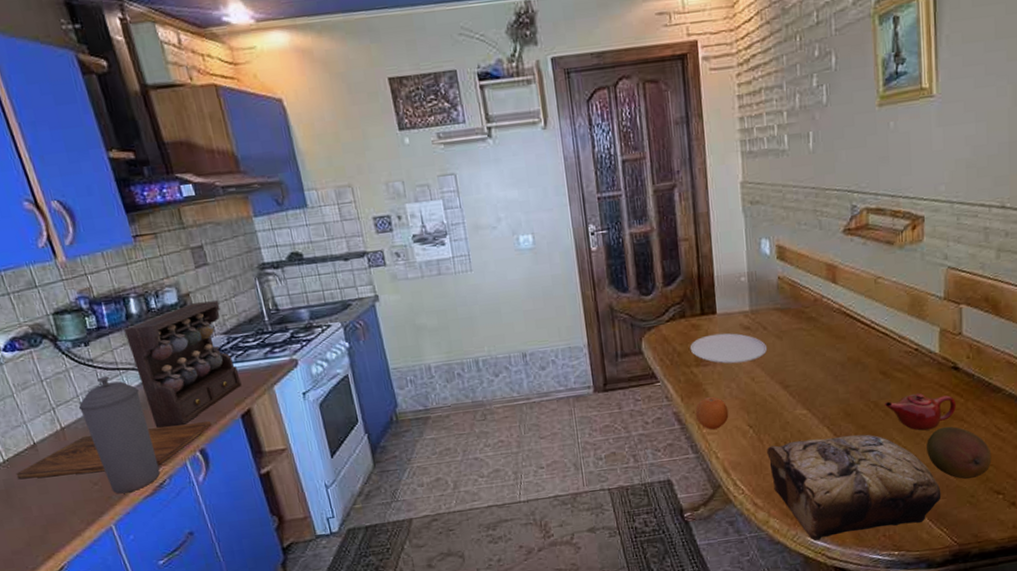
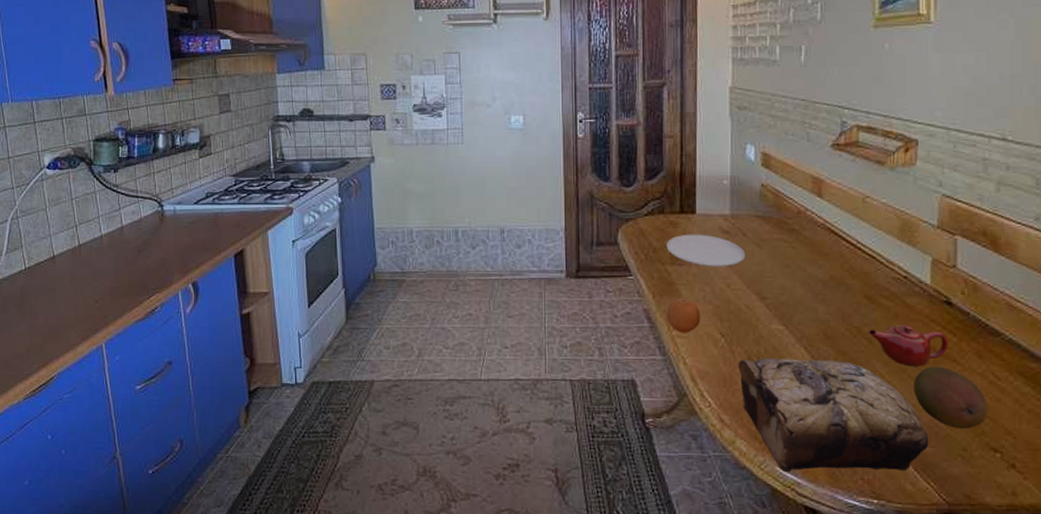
cutting board: present [16,421,212,479] -> none [32,254,207,292]
canister: present [78,376,161,494] -> none [97,202,154,314]
spice rack: present [123,300,242,428] -> none [149,145,240,256]

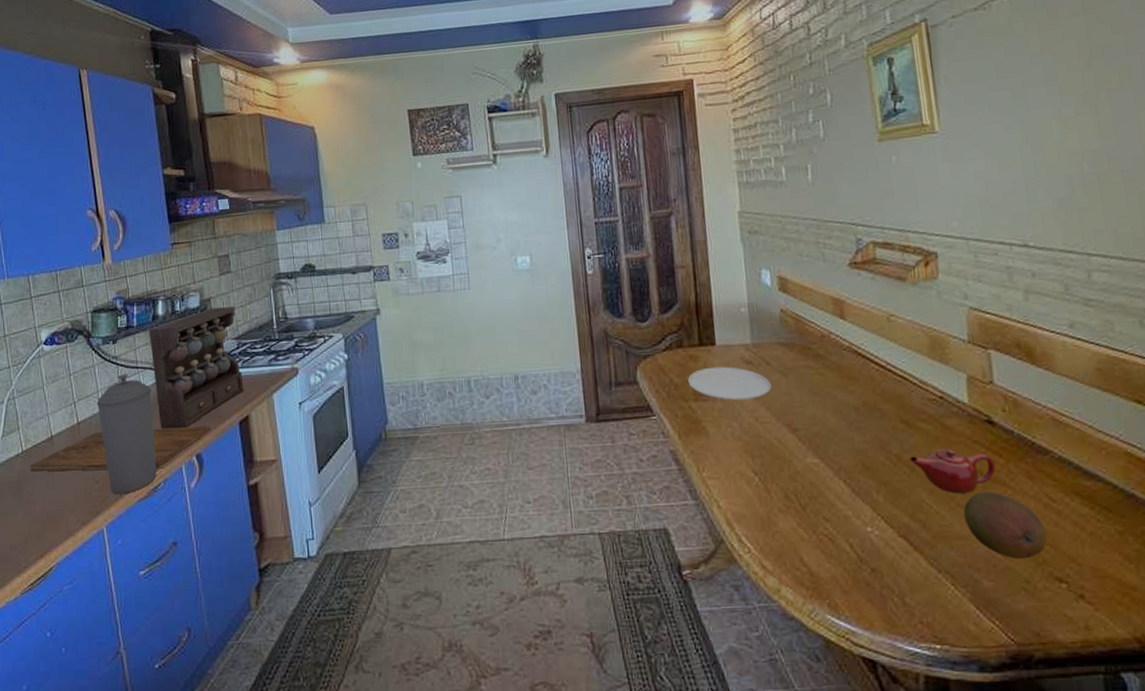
cutting board: none [32,254,207,292] -> present [30,426,211,472]
canister: none [97,202,154,314] -> present [96,374,157,495]
spice rack: none [149,145,240,256] -> present [148,306,244,429]
fruit: present [667,297,701,333] -> none [694,435,731,474]
bread loaf: present [738,358,929,473] -> none [775,492,989,621]

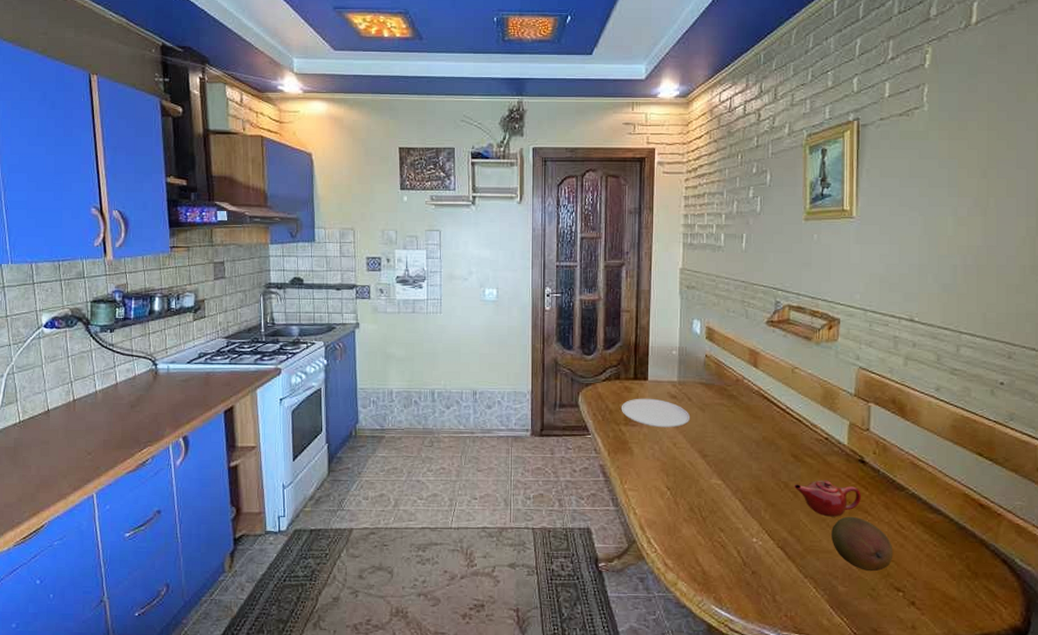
cutting board: present [30,426,211,472] -> none [26,409,198,445]
canister: present [96,374,157,495] -> none [92,360,146,466]
spice rack: present [148,306,244,429] -> none [144,309,231,412]

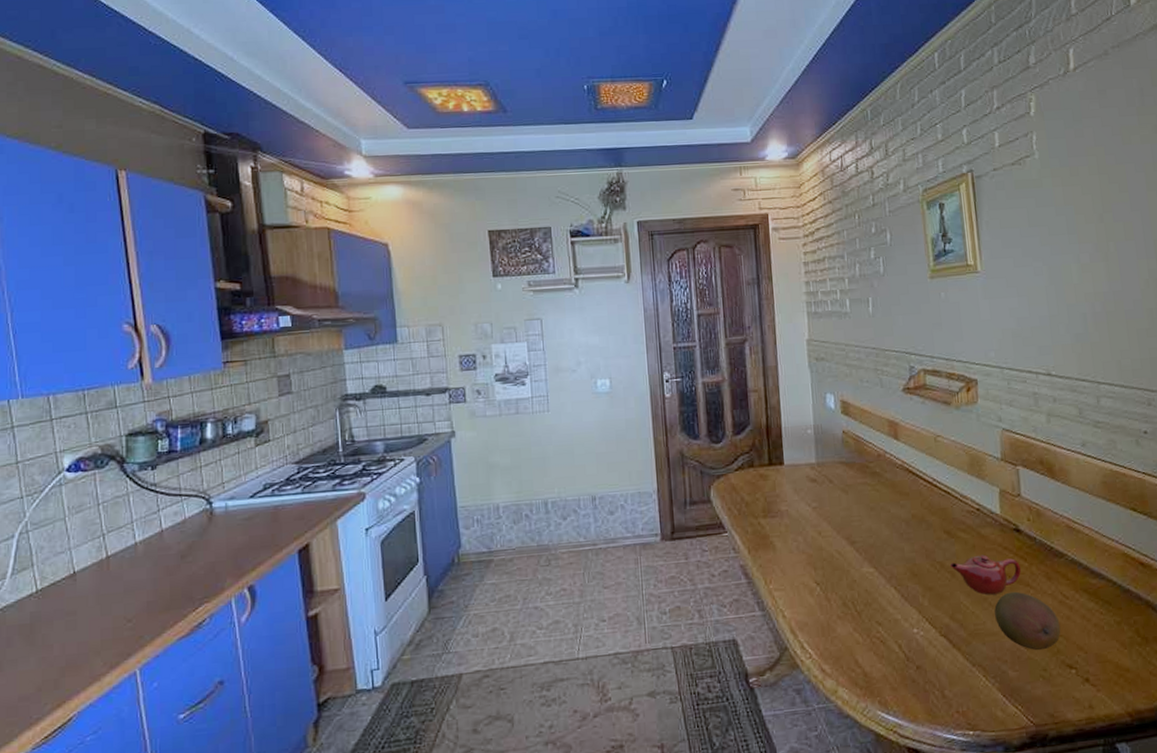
plate: present [621,398,691,428] -> none [757,484,834,517]

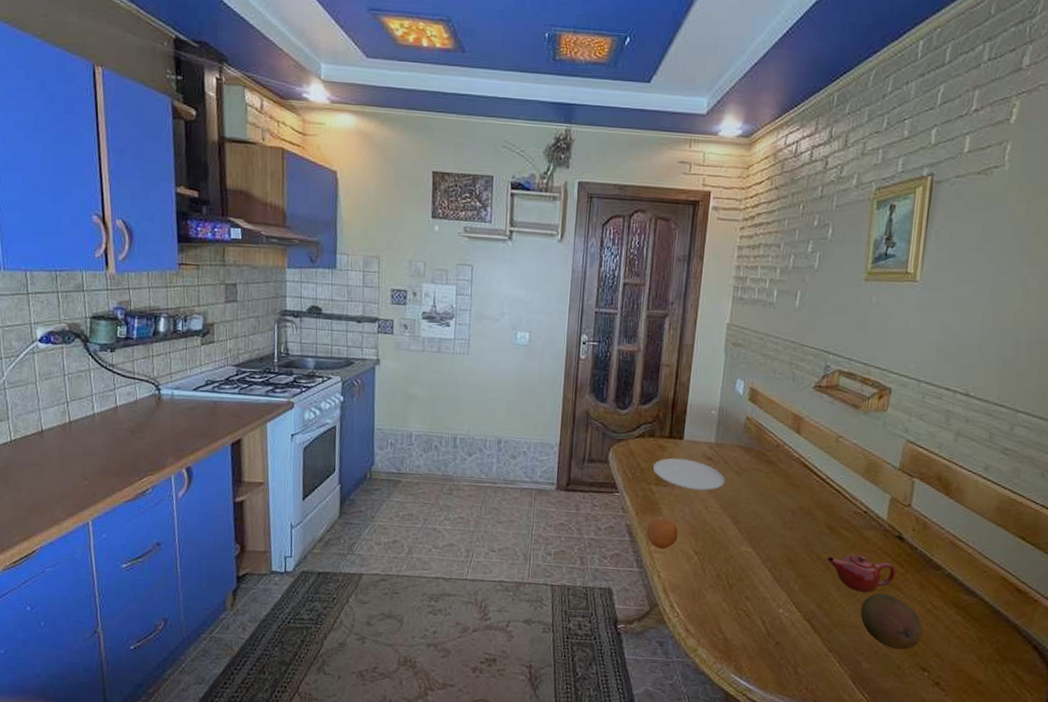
plate: none [757,484,834,517] -> present [653,457,726,491]
fruit: none [763,549,796,586] -> present [647,516,678,549]

